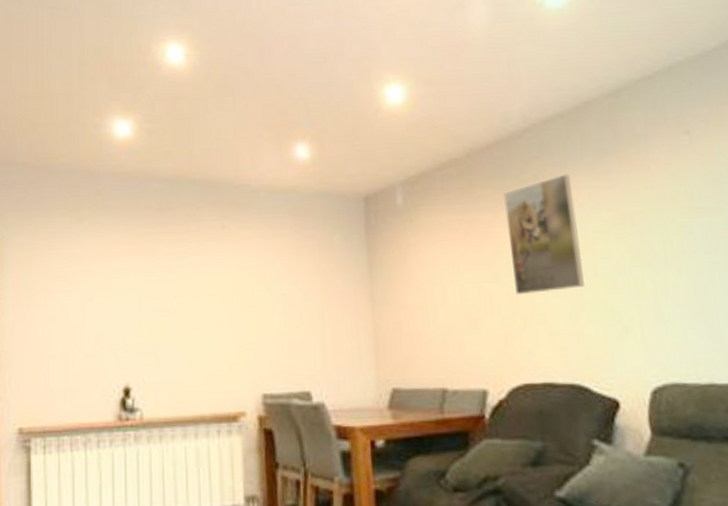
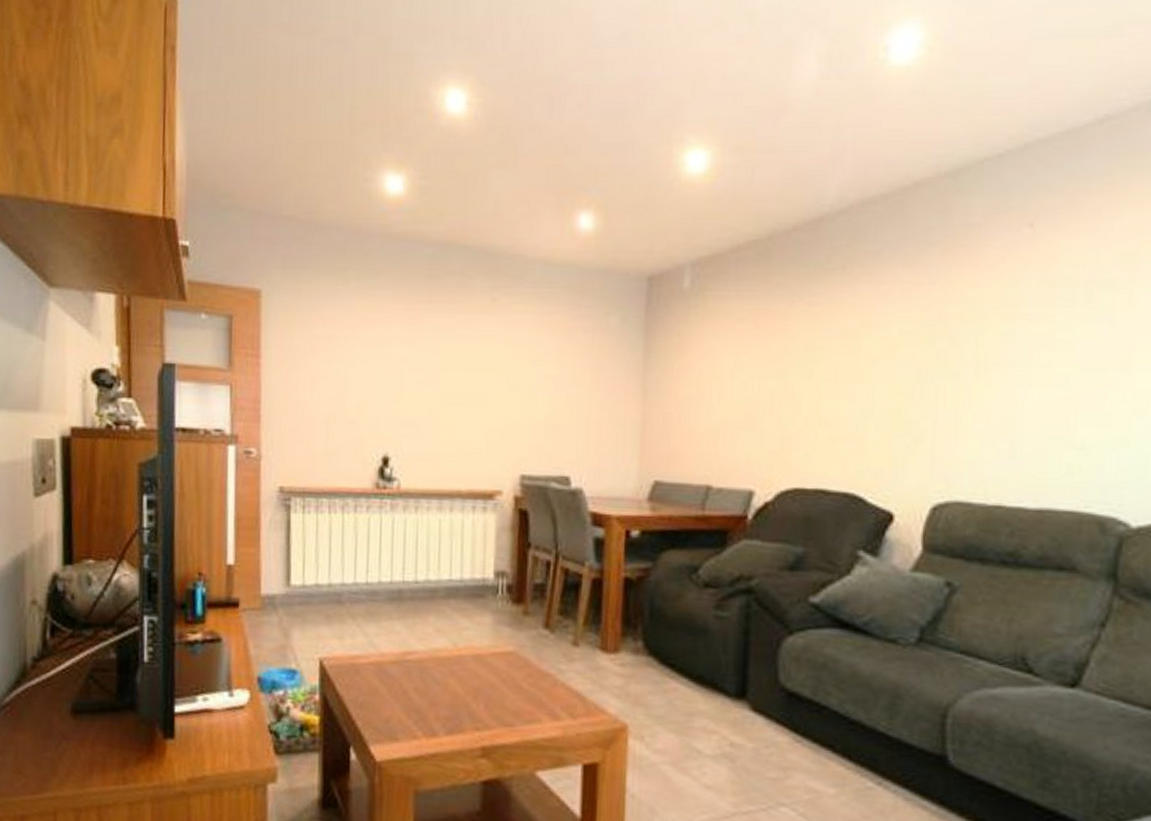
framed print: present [504,174,585,294] -> none [801,265,884,395]

